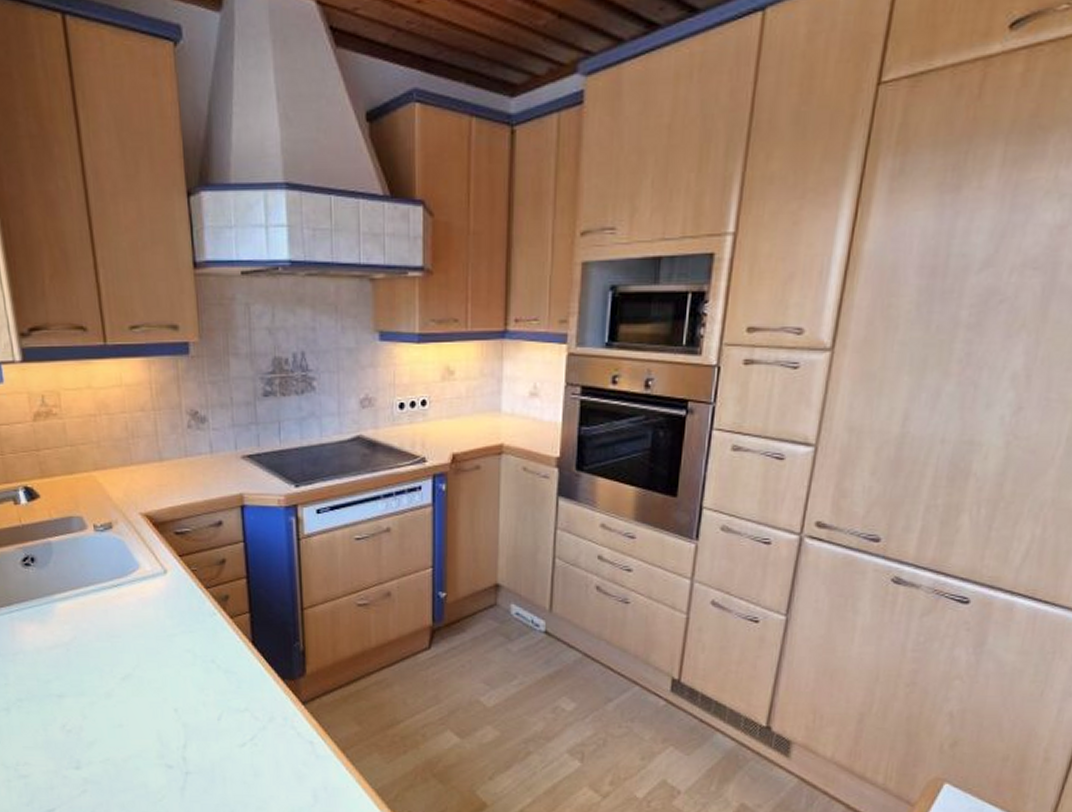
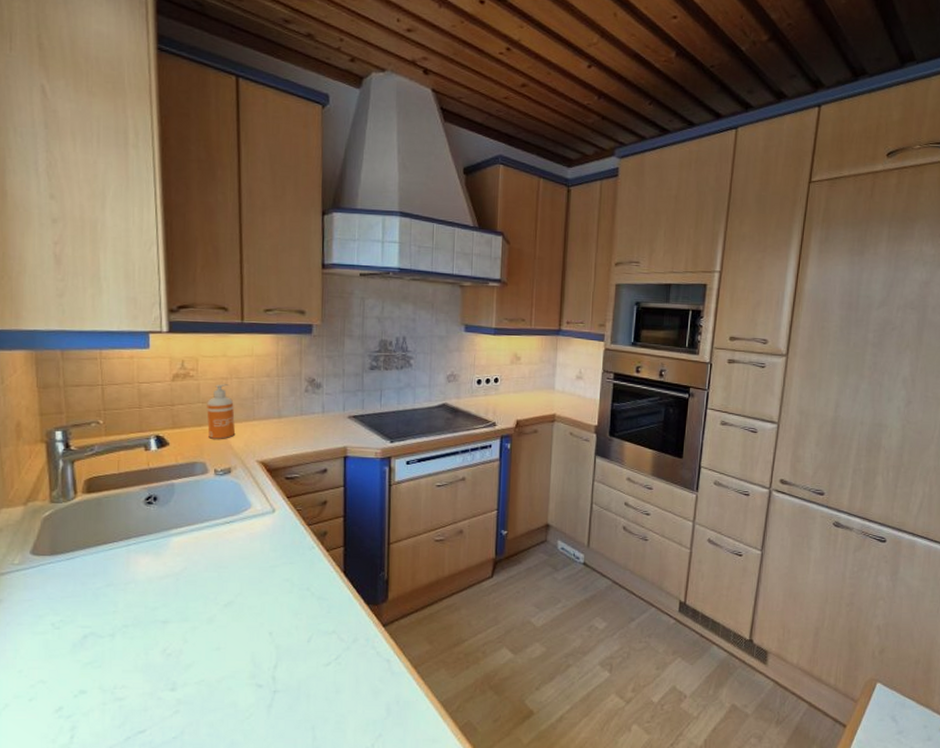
soap dispenser: none [76,421,113,490] -> present [207,383,236,440]

